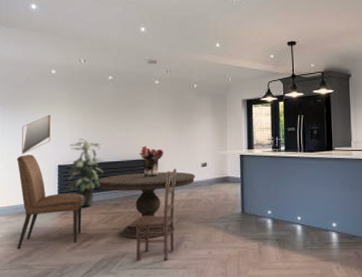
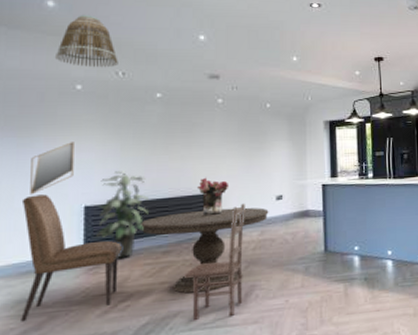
lamp shade: none [37,14,81,57] -> present [56,14,118,68]

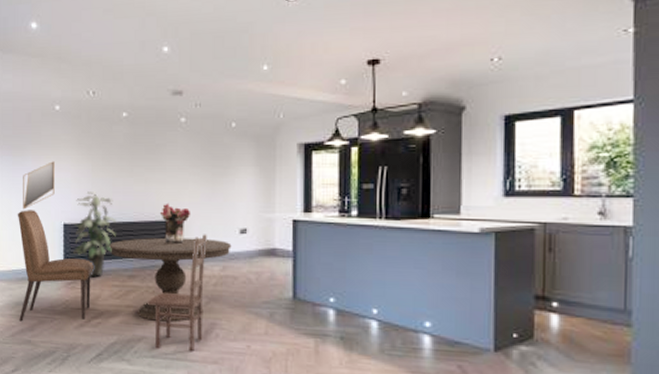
lamp shade: present [56,14,118,68] -> none [39,33,89,88]

